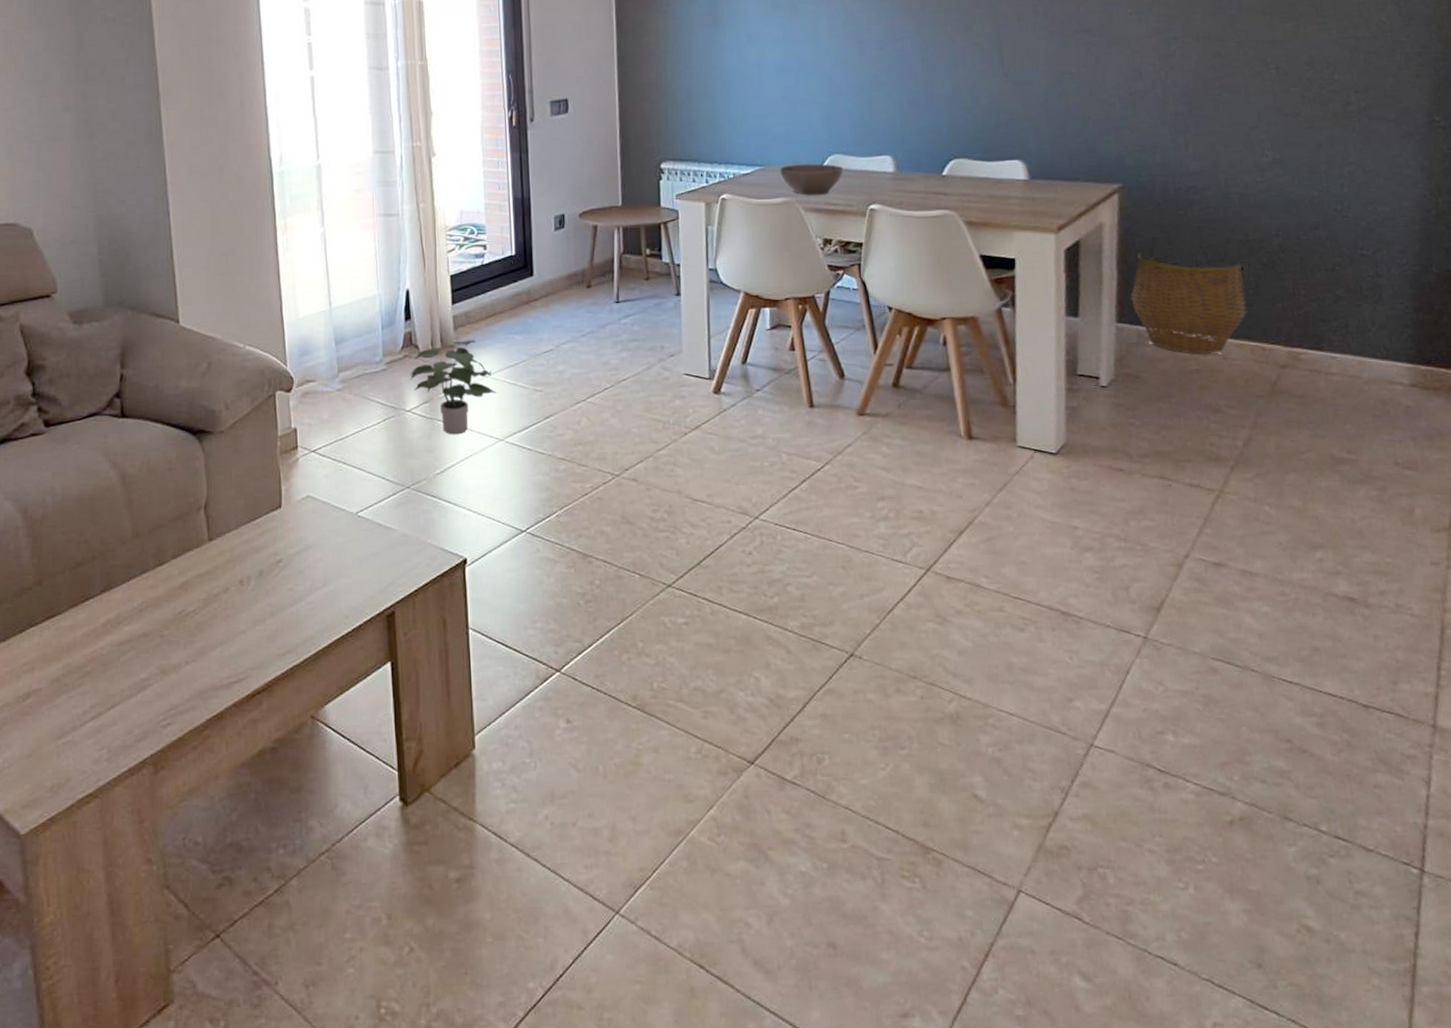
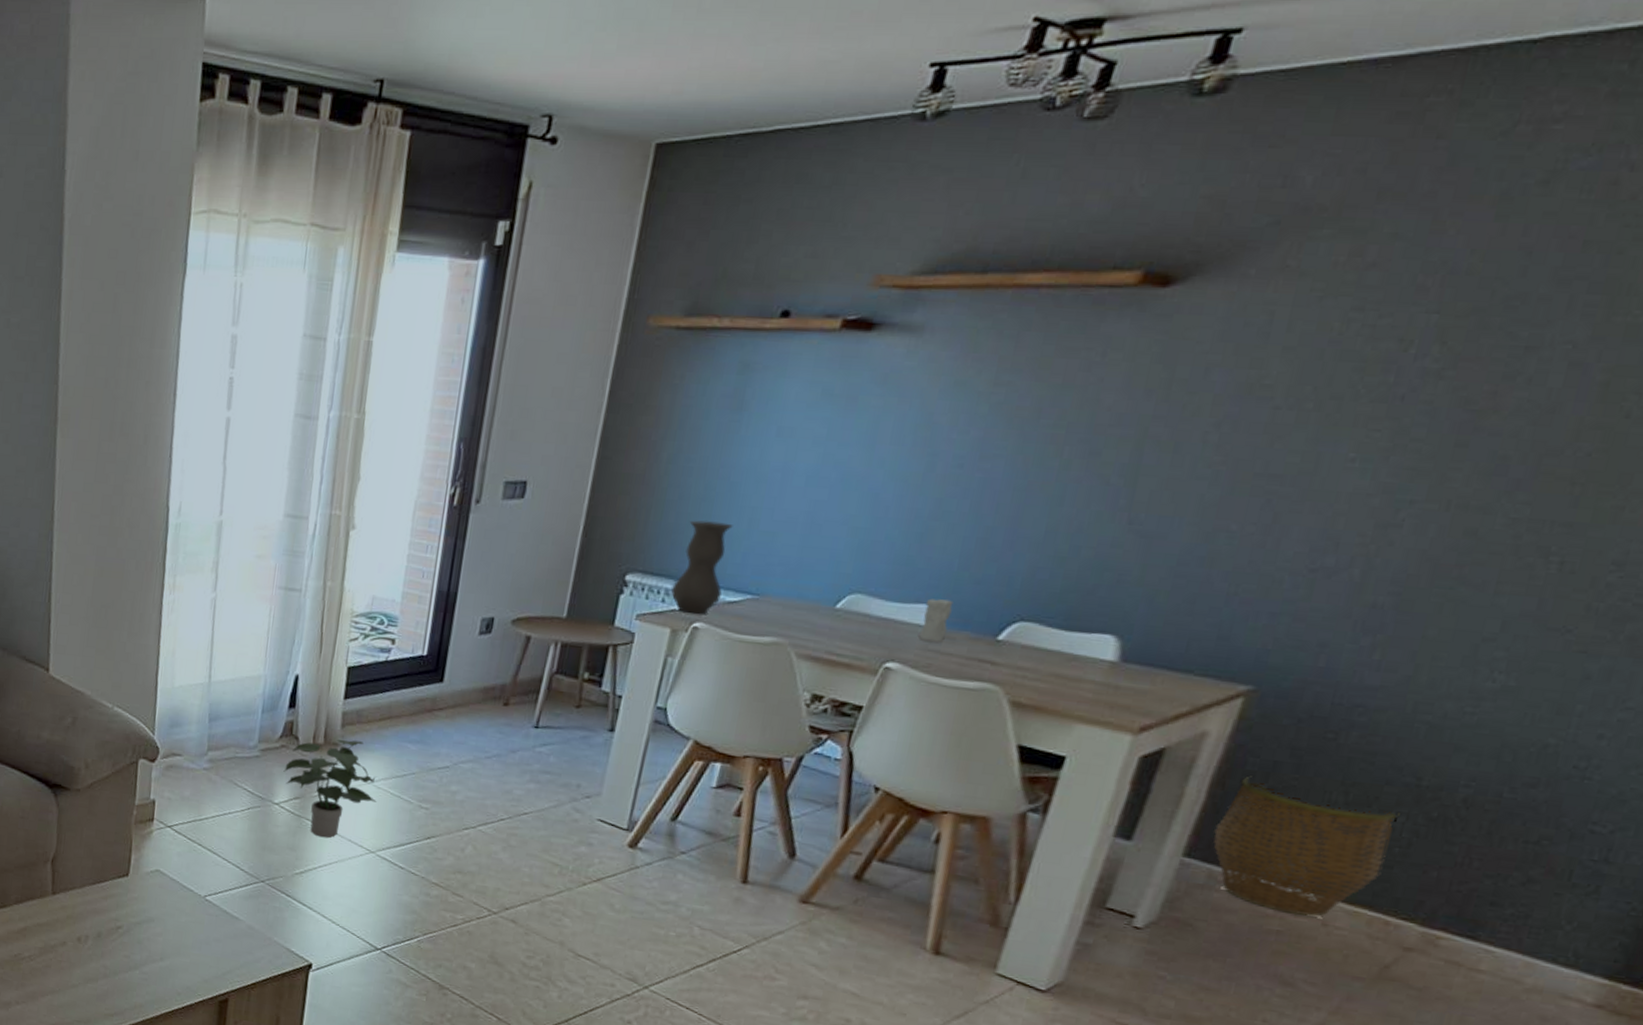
vase: none [698,112,737,188] -> present [671,520,733,614]
bowl: present [779,163,844,195] -> none [776,598,864,641]
candle: none [885,150,906,185] -> present [918,598,954,644]

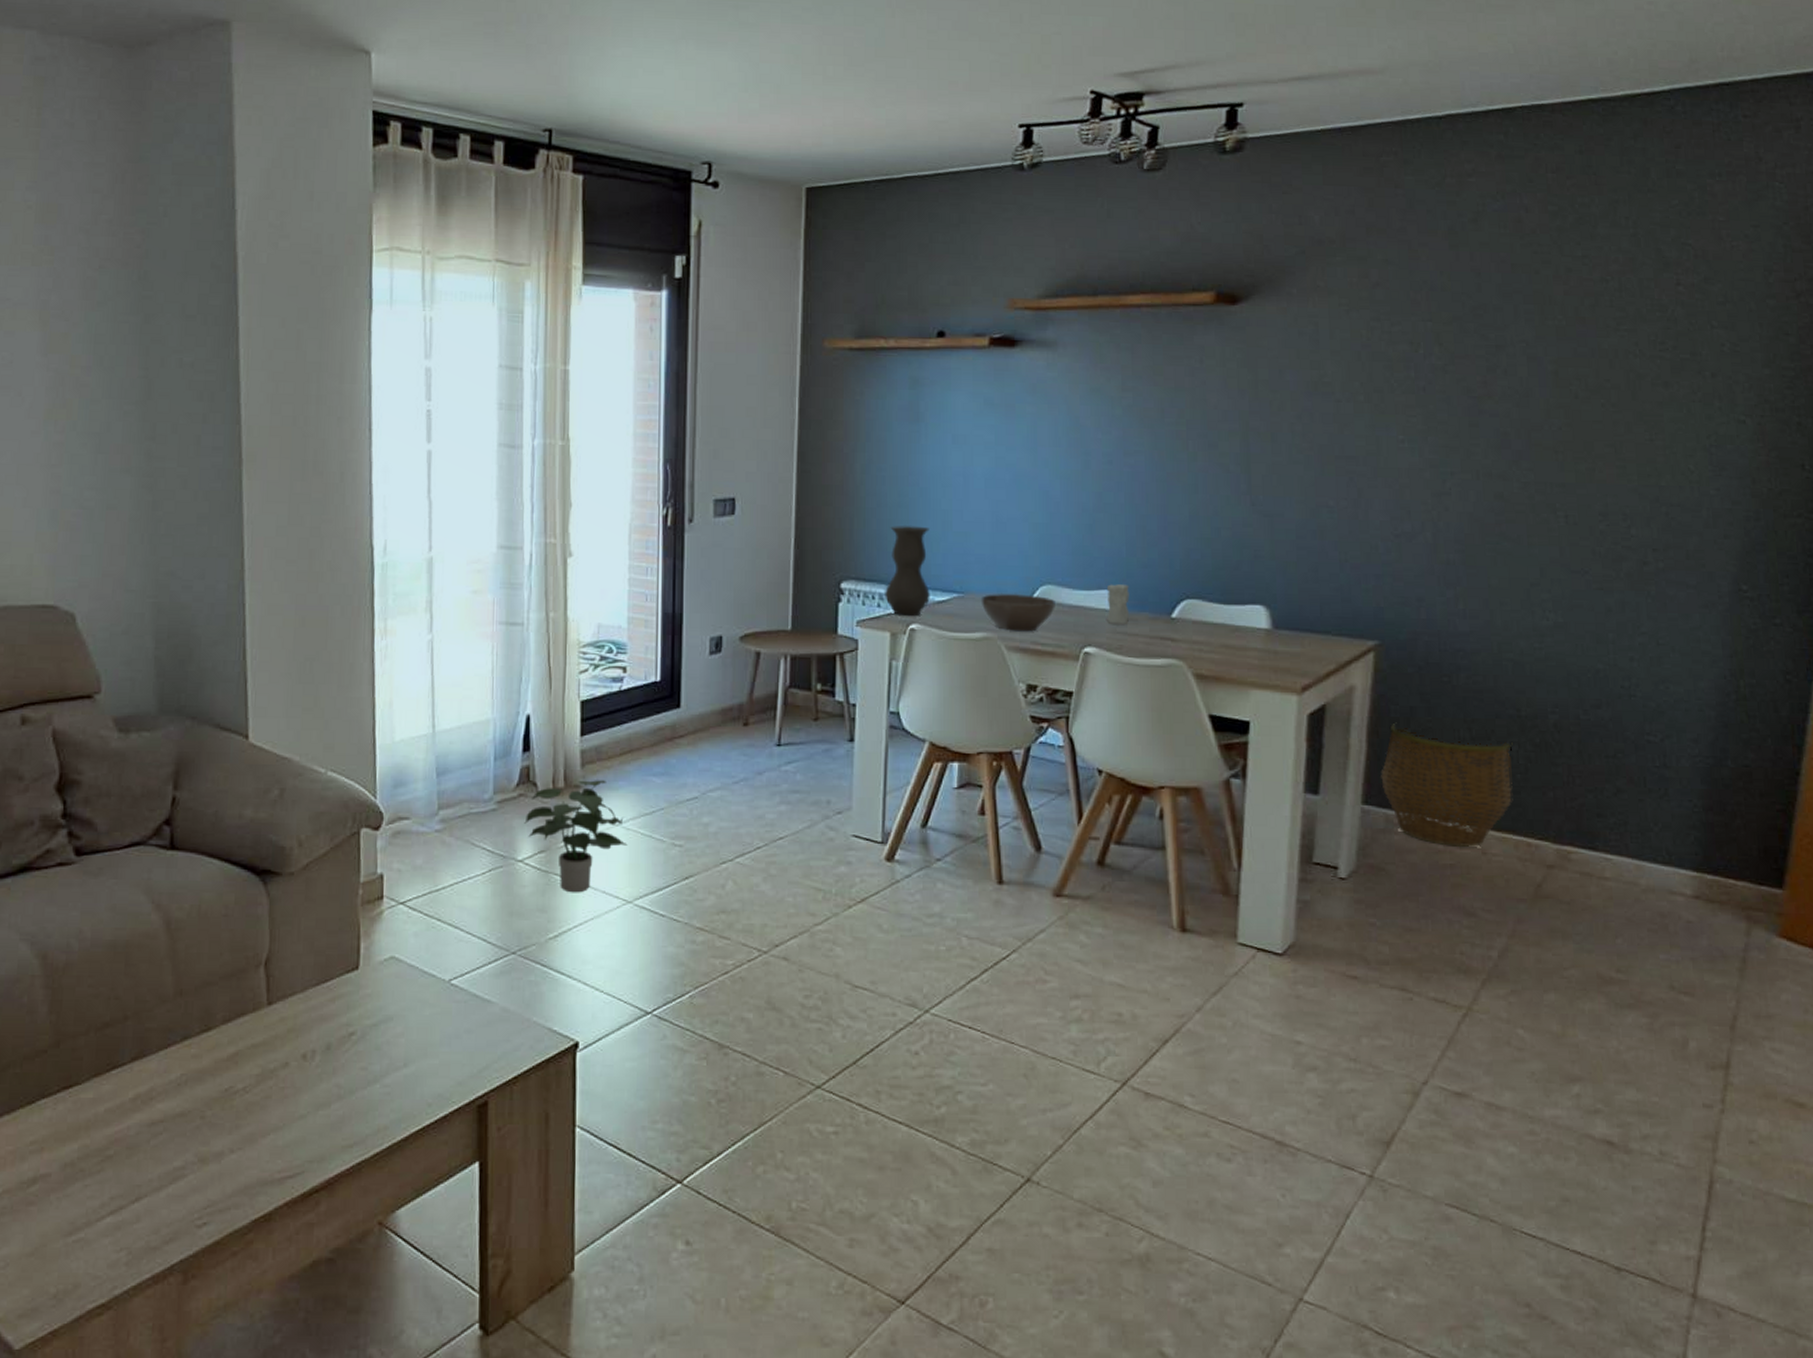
bowl: none [776,598,864,641] -> present [980,593,1057,632]

